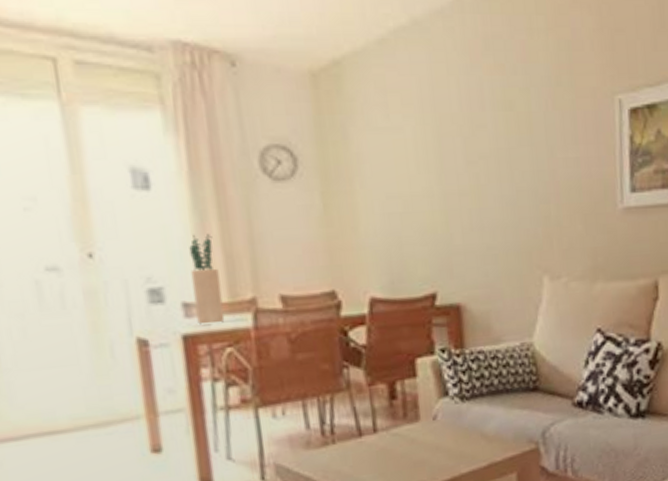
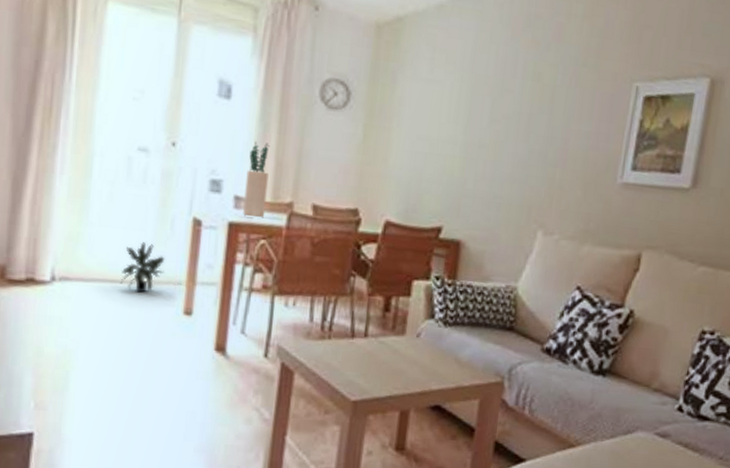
potted plant: none [60,379,115,440] -> present [120,242,165,293]

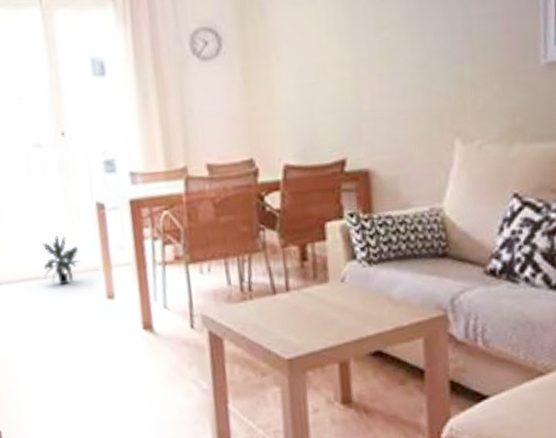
vase: present [243,141,270,218] -> none [134,111,162,191]

